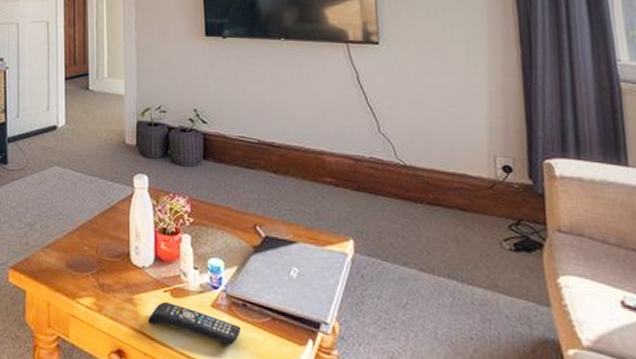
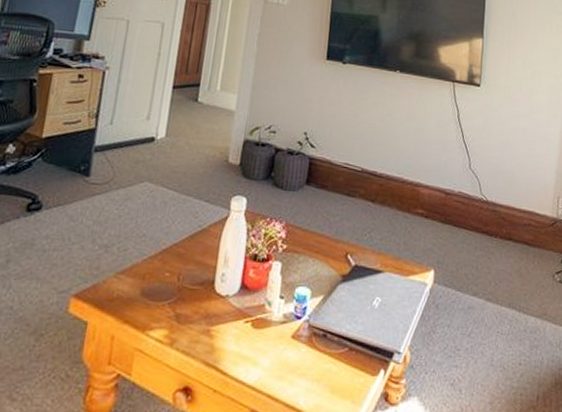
remote control: present [148,302,241,345] -> none [223,334,318,378]

